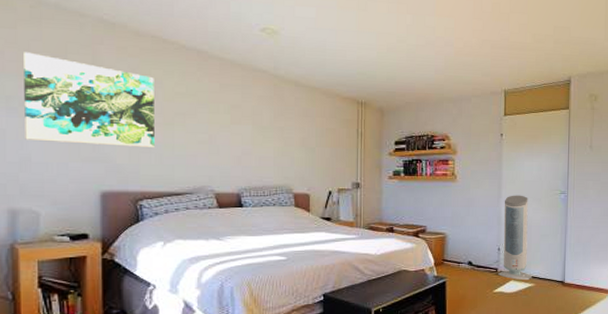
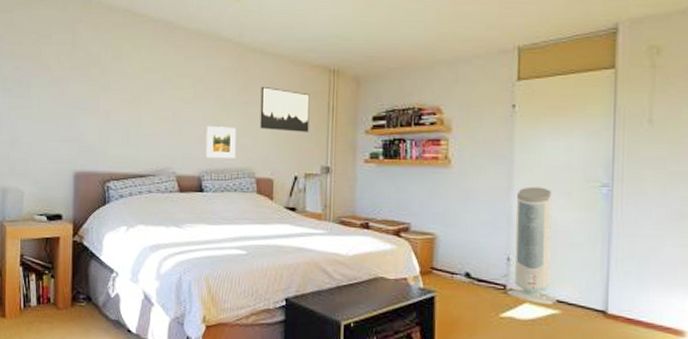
wall art: present [22,52,154,148] -> none [15,35,124,127]
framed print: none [244,148,273,177] -> present [205,126,236,159]
wall art: none [296,114,341,154] -> present [260,87,310,133]

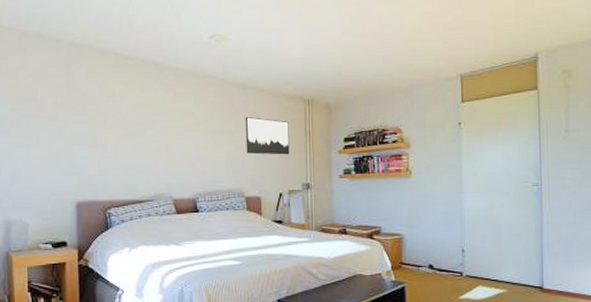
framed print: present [205,126,236,159] -> none [198,153,226,183]
air purifier: present [507,186,557,305] -> none [463,189,504,286]

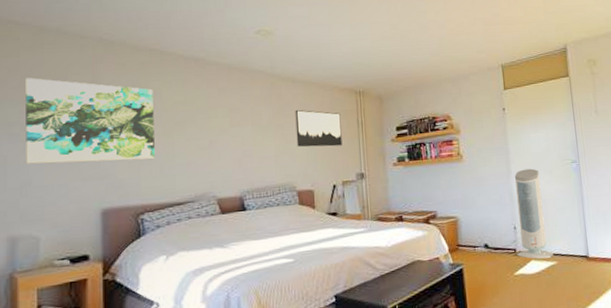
wall art: none [12,79,120,159] -> present [24,78,155,164]
air purifier: none [463,189,504,286] -> present [514,168,554,259]

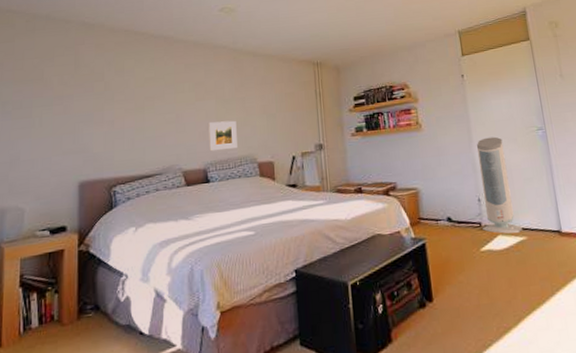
wall art: present [24,78,155,164] -> none [16,60,127,140]
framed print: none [244,148,276,179] -> present [208,120,237,152]
wall art: present [295,110,343,147] -> none [256,82,301,119]

